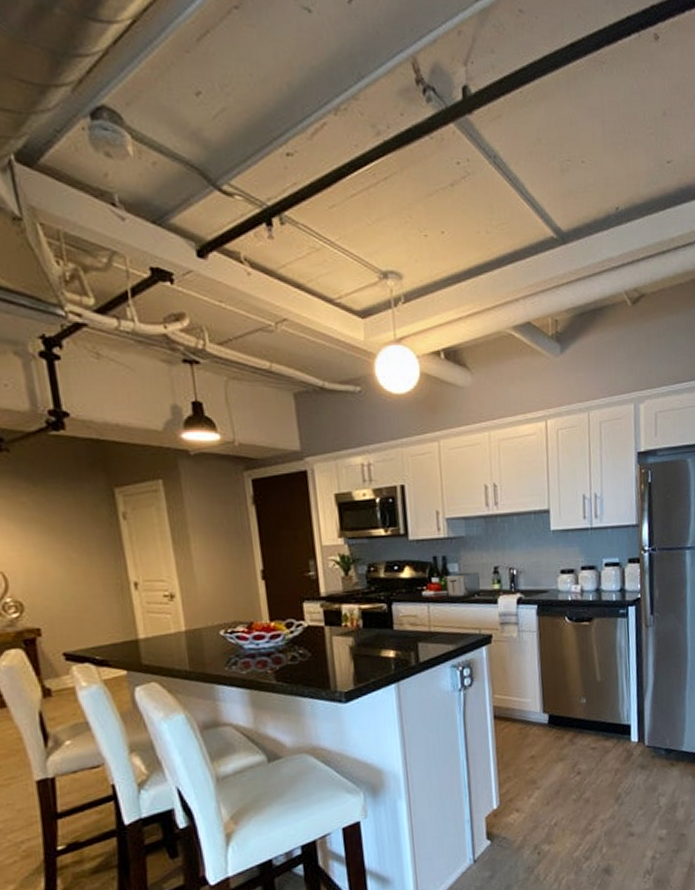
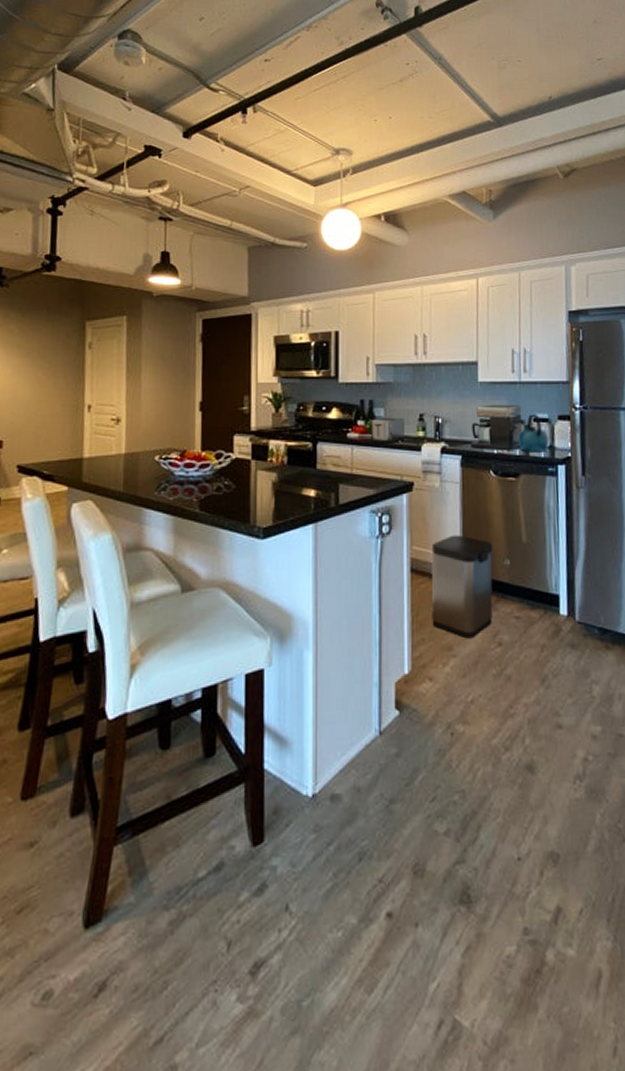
pedal bin: none [512,680,572,772] -> present [429,535,493,639]
coffee maker: none [546,550,595,598] -> present [471,404,523,451]
kettle: none [591,559,621,597] -> present [518,414,550,453]

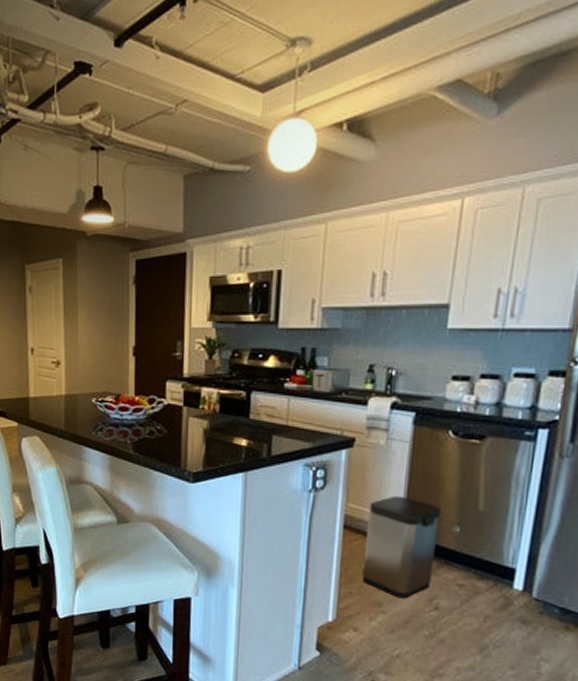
coffee maker: present [471,404,523,451] -> none [428,355,501,410]
kettle: present [518,414,550,453] -> none [489,368,533,414]

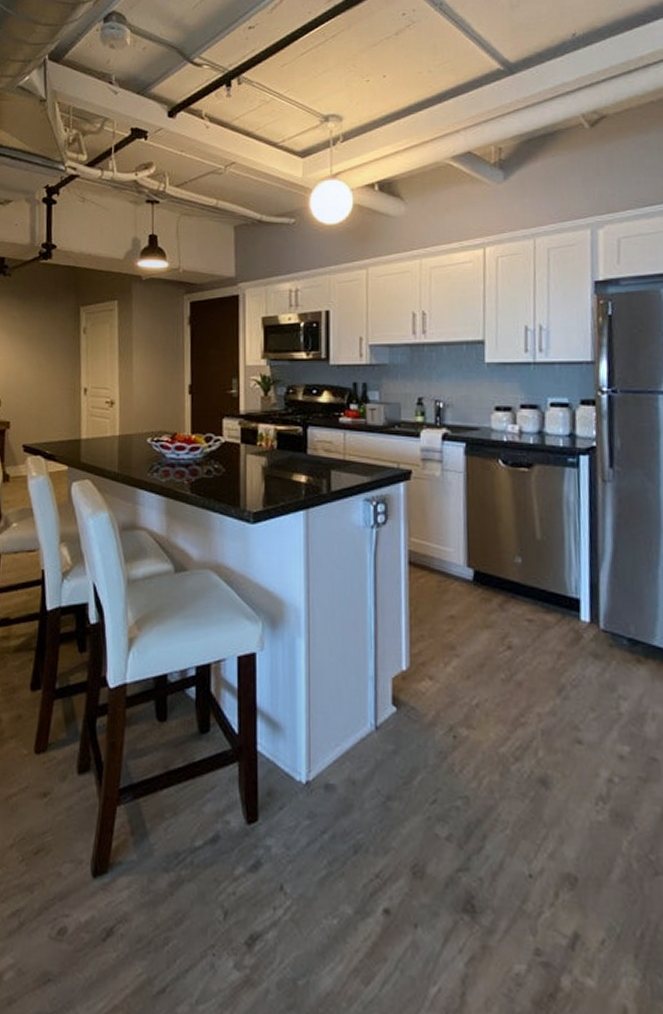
pedal bin: present [360,495,440,599] -> none [428,528,502,639]

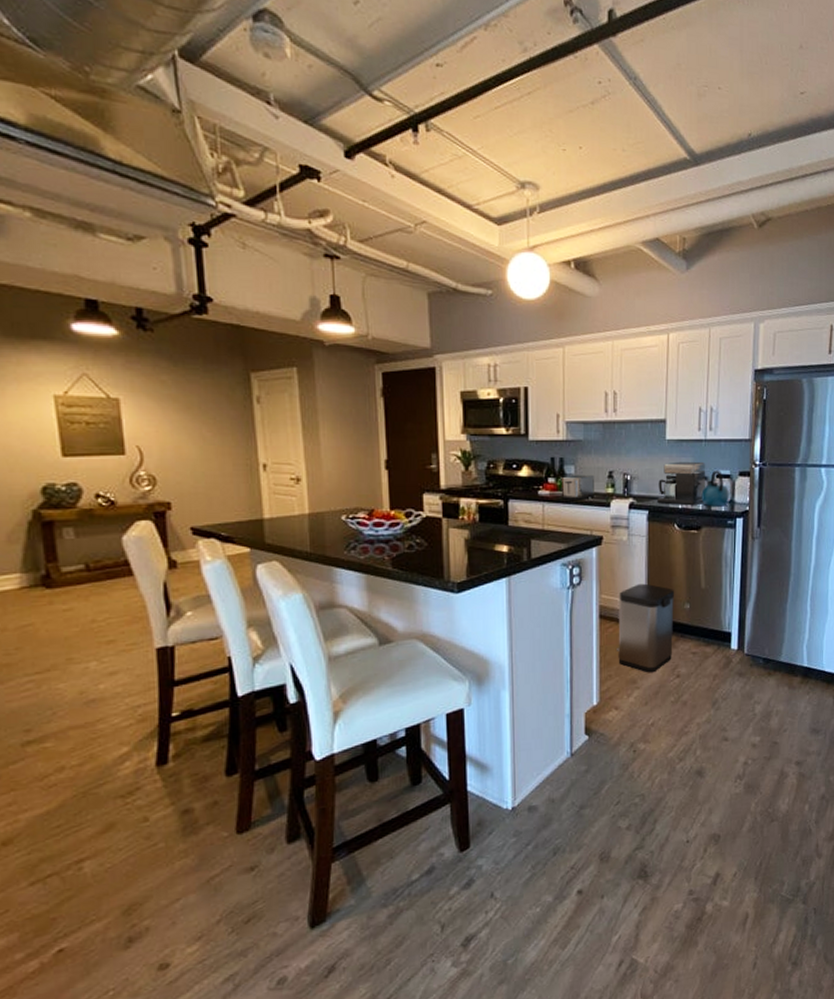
pedal bin: none [428,528,502,639] -> present [615,583,674,673]
coffee maker: none [476,387,538,439] -> present [657,461,706,506]
kettle: none [531,398,570,441] -> present [701,471,730,507]

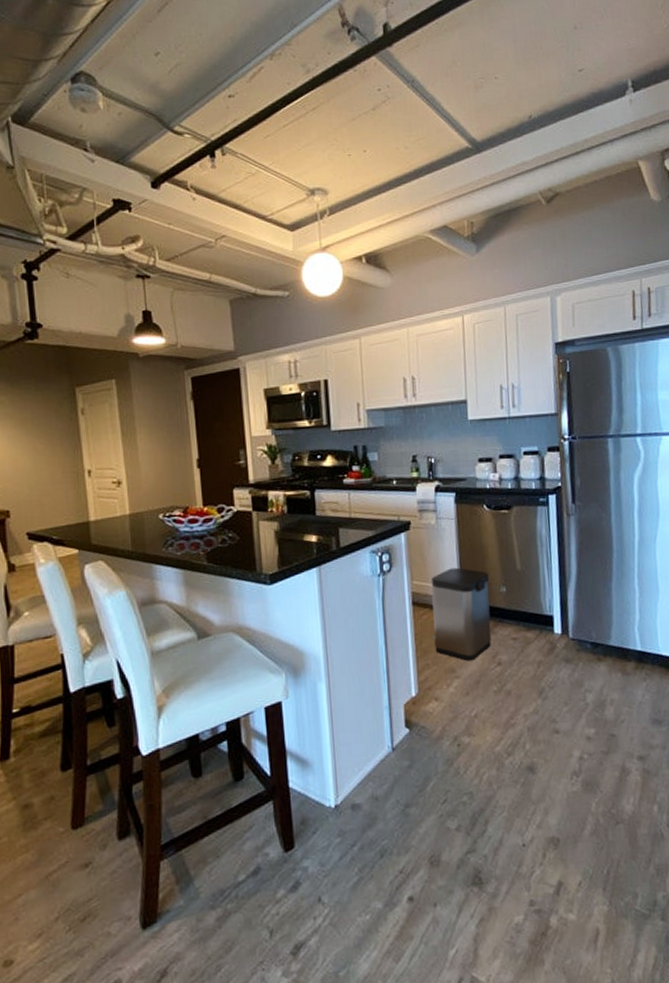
toaster: present [559,474,594,500] -> none [364,460,399,487]
coffee maker: present [657,461,706,506] -> none [464,439,513,486]
kettle: present [701,471,730,507] -> none [509,447,540,485]

